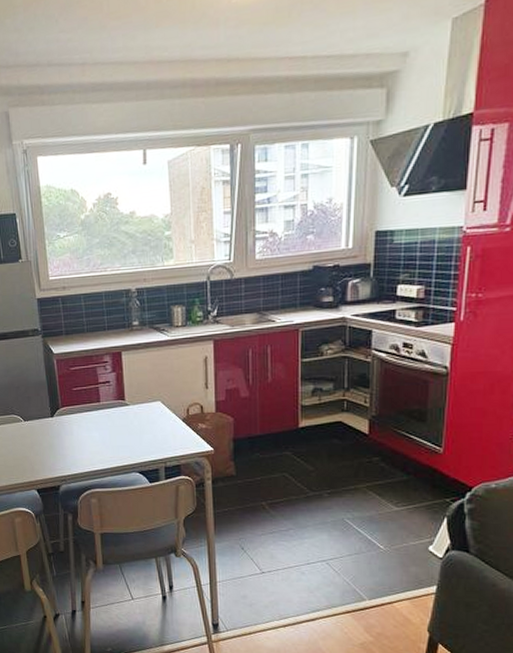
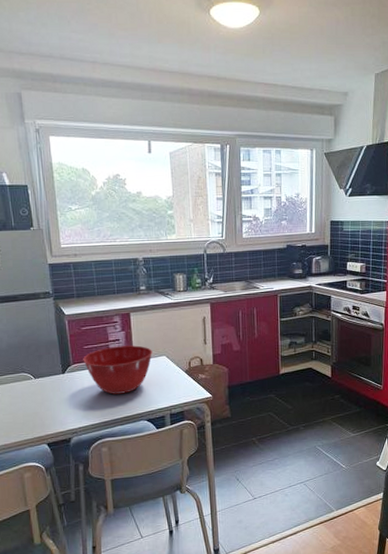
mixing bowl: none [72,388,146,442] -> present [83,345,152,394]

